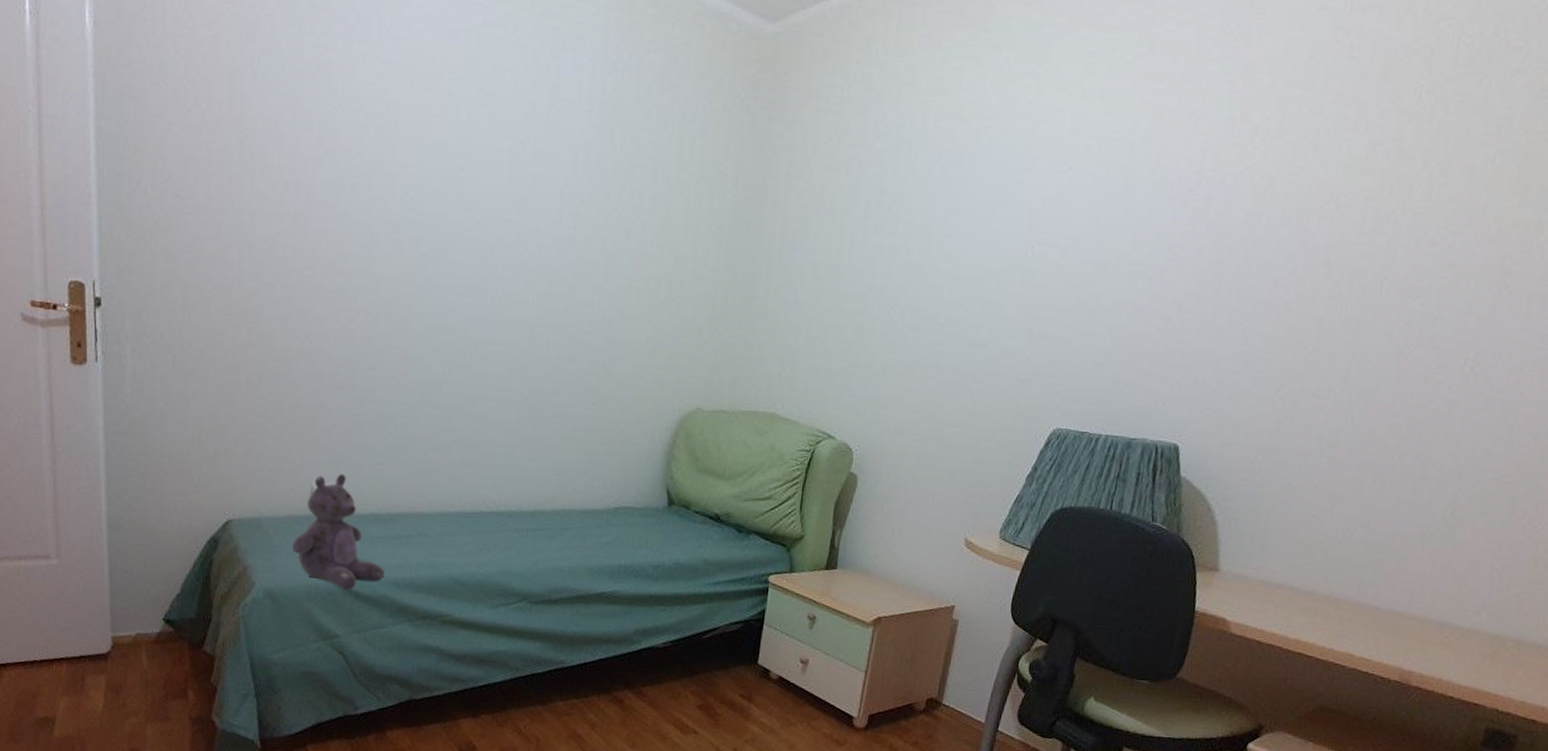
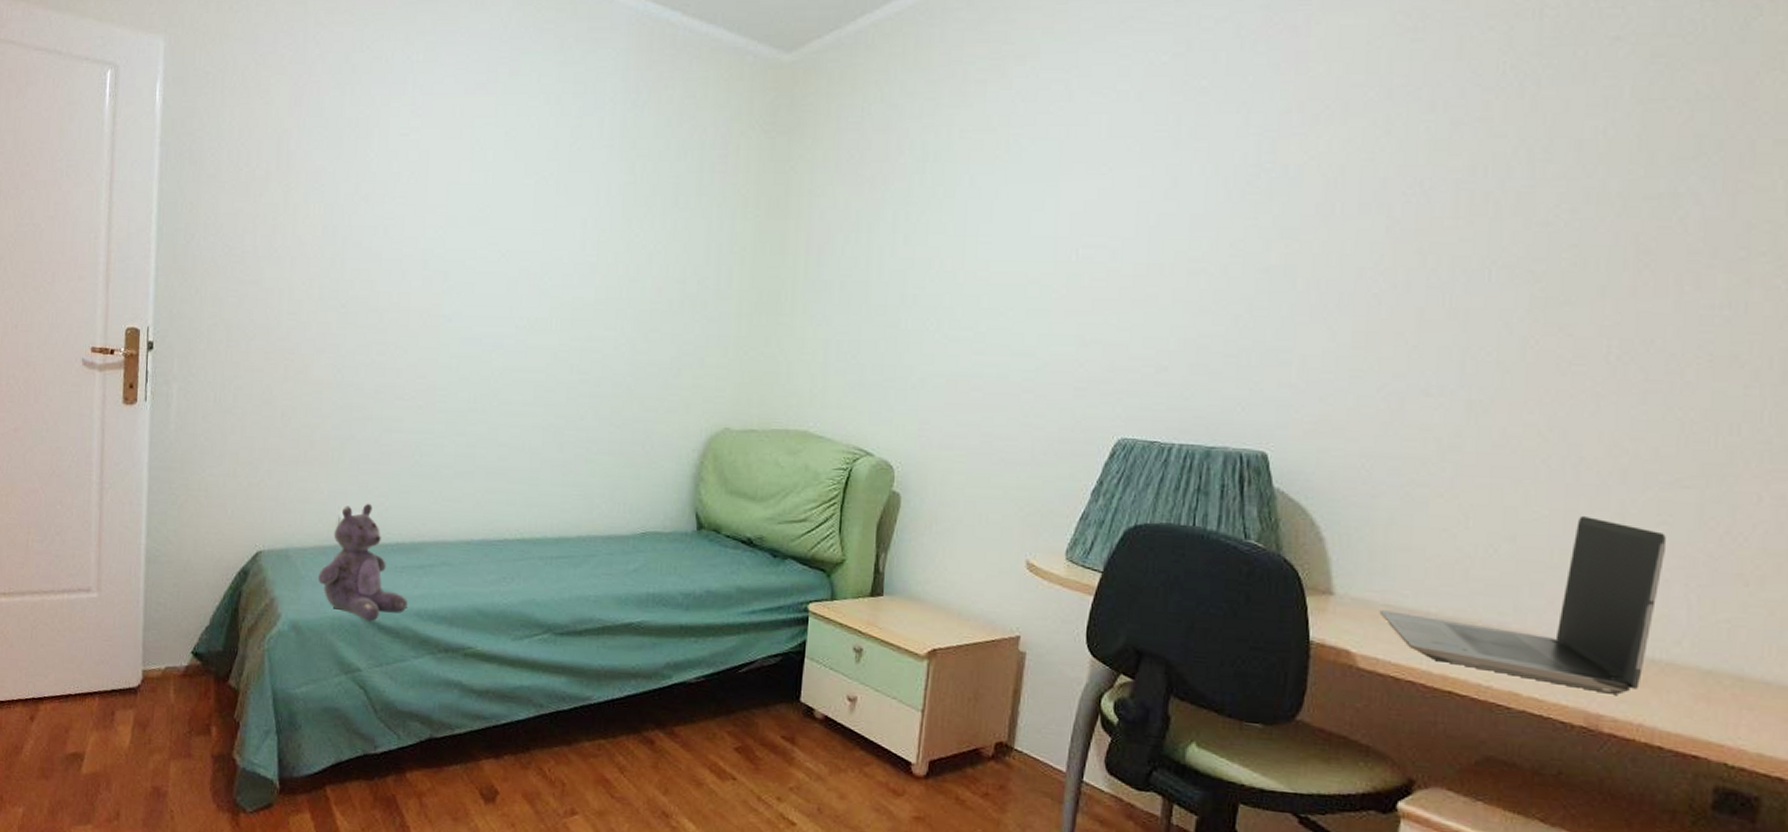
laptop computer: none [1253,507,1484,655] -> present [1379,516,1666,695]

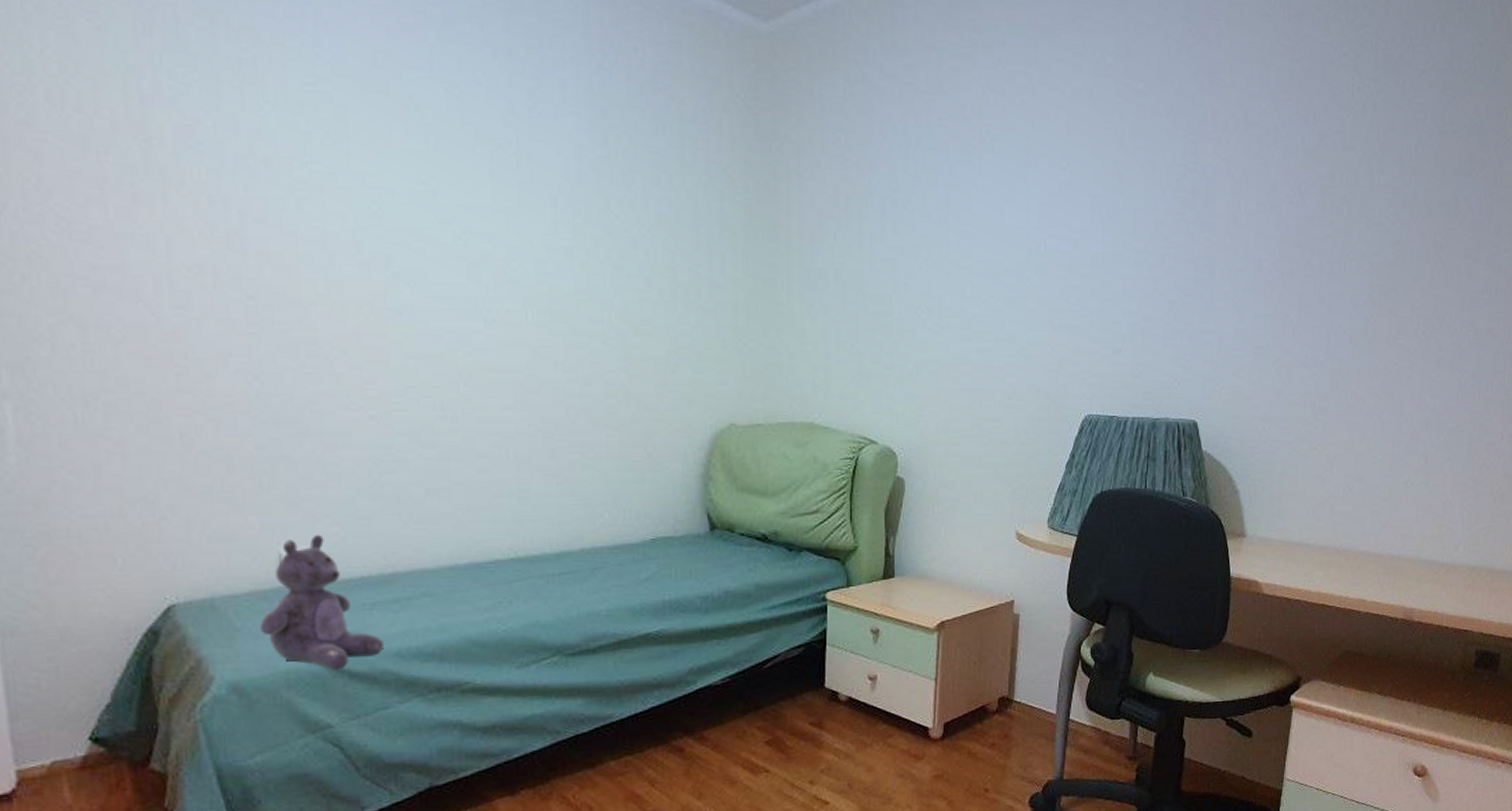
laptop computer: present [1379,516,1666,695] -> none [1276,458,1450,592]

